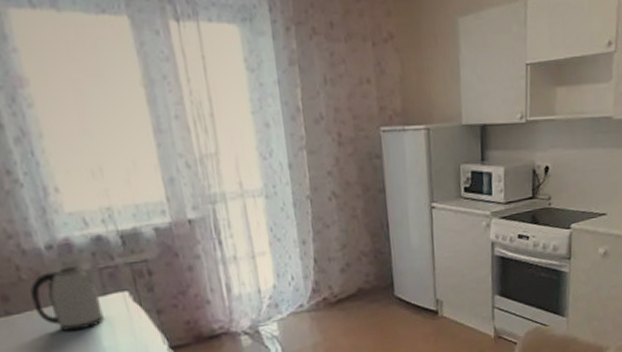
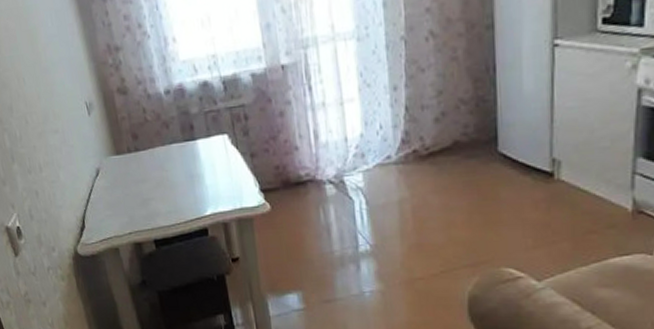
kettle: present [30,266,104,332] -> none [153,110,207,169]

